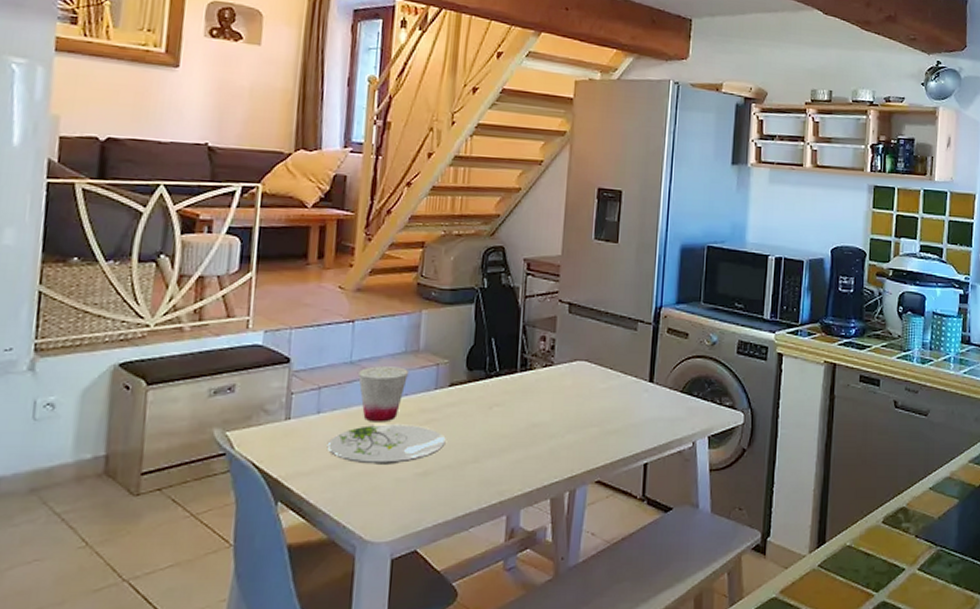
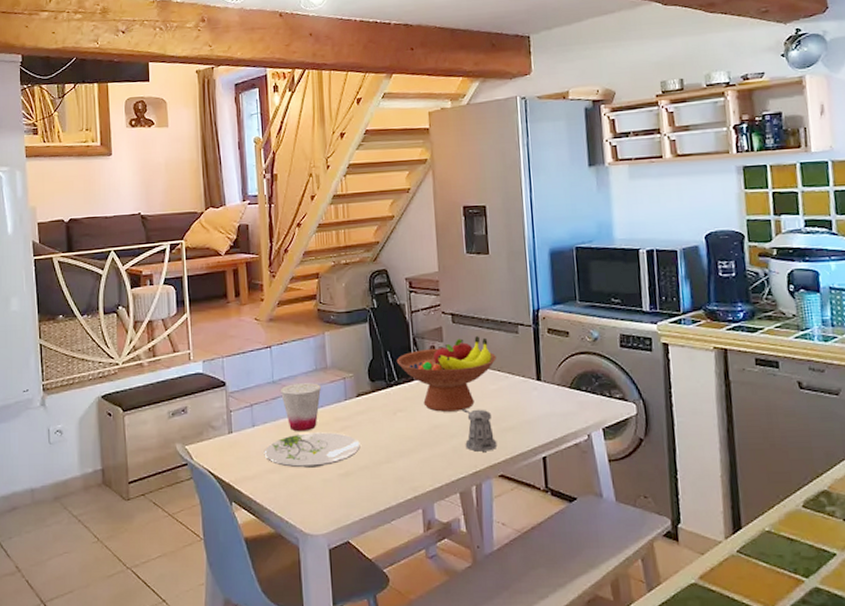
fruit bowl: none [500,330,610,410] -> present [396,336,496,412]
pepper shaker: none [564,407,599,455] -> present [461,408,498,452]

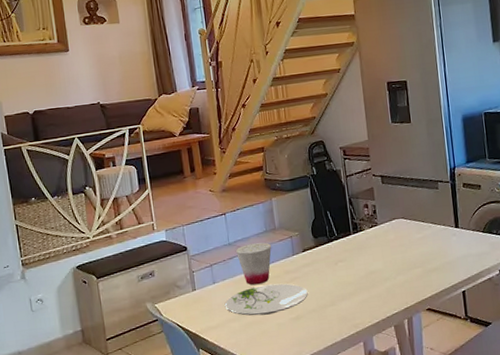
fruit bowl: present [396,336,496,412] -> none [335,193,421,260]
pepper shaker: present [461,408,498,452] -> none [393,255,424,291]

